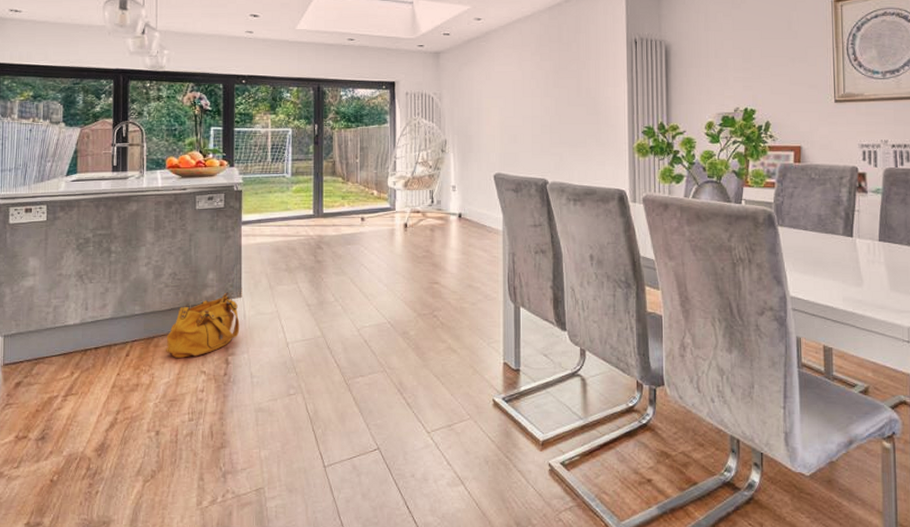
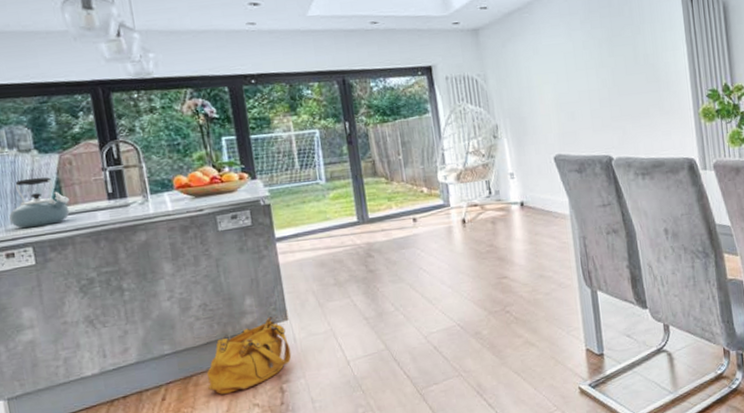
kettle: none [34,146,83,189] -> present [9,177,70,229]

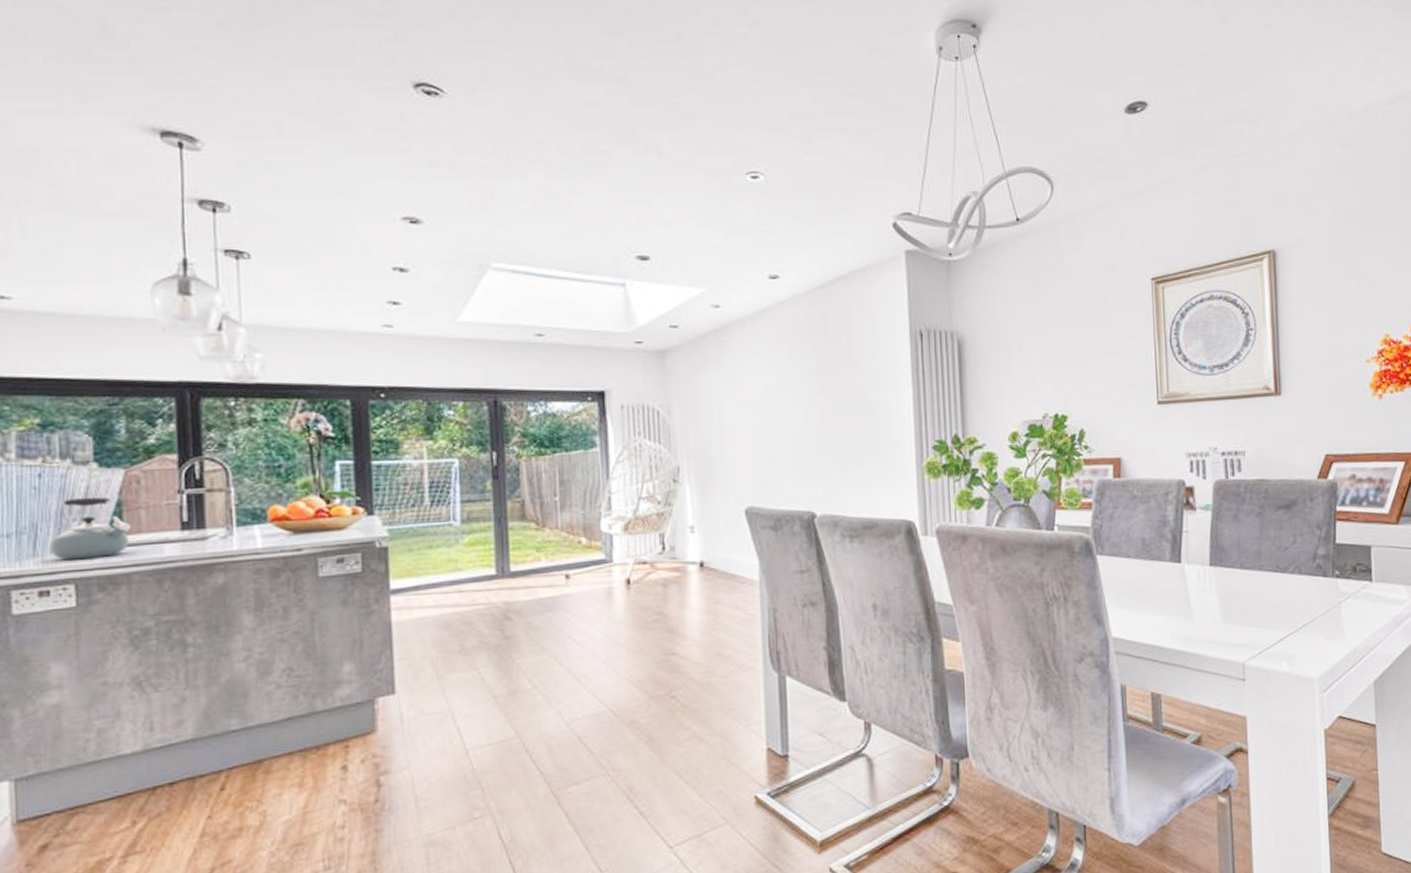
handbag: present [206,316,292,395] -> none [282,688,395,786]

